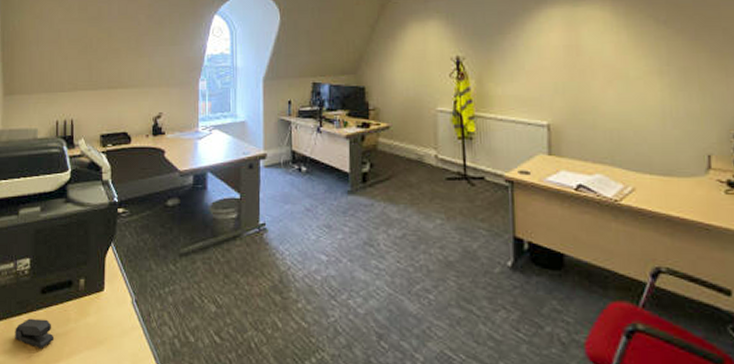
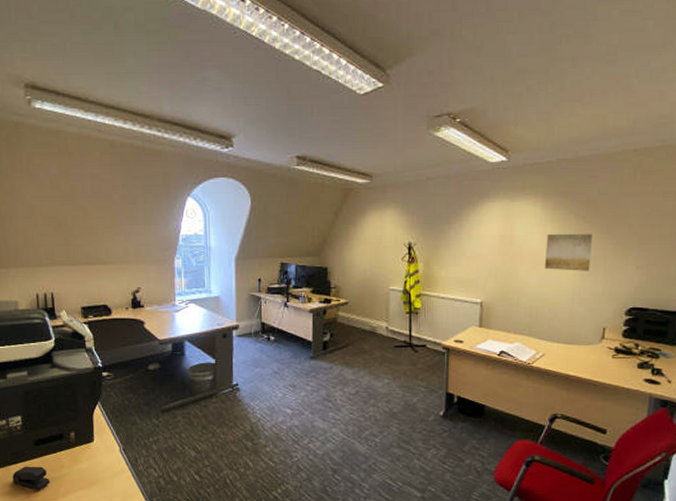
wall art: none [621,40,681,86] -> present [545,233,592,271]

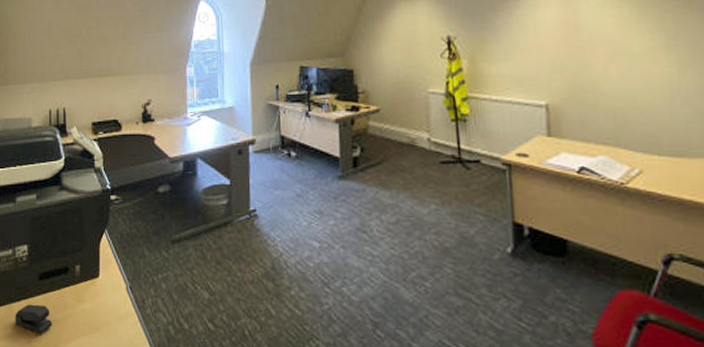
wall art: present [545,233,592,271] -> none [623,12,690,61]

